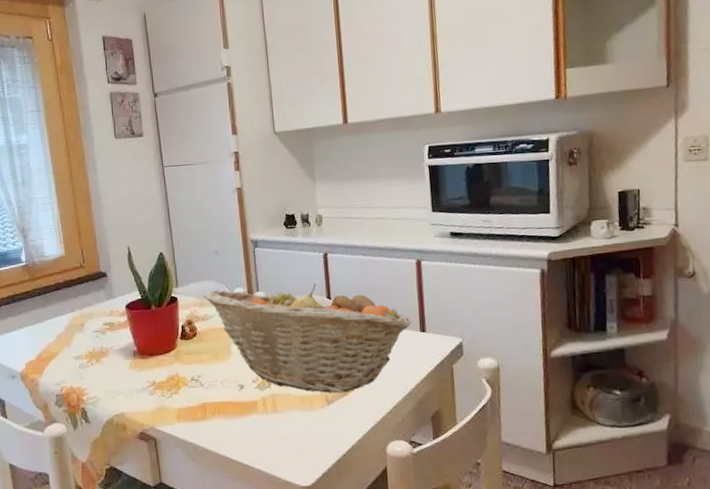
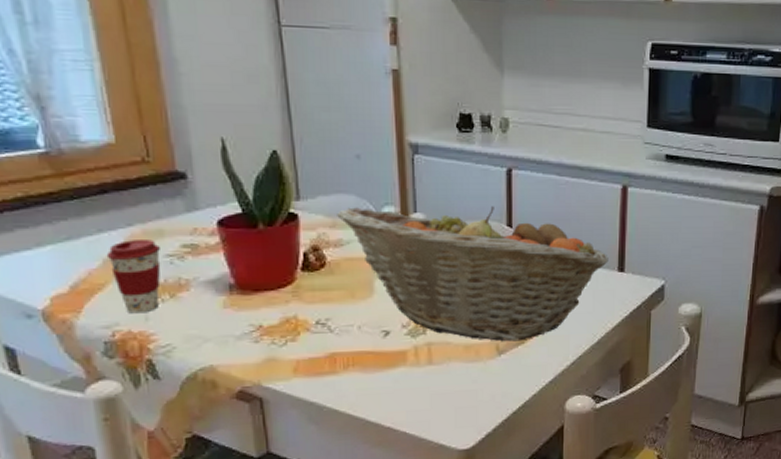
coffee cup: none [58,320,91,374] -> present [106,240,162,314]

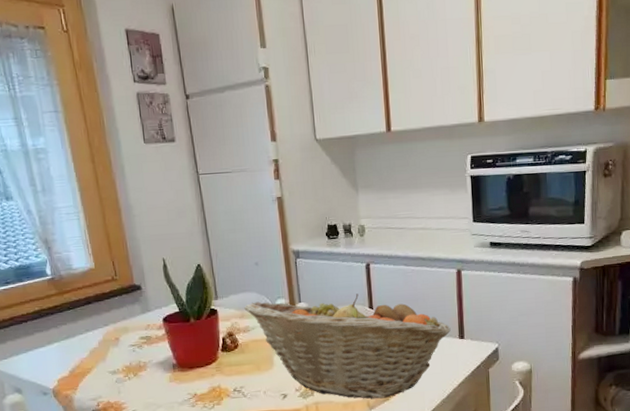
coffee cup: present [106,240,162,314] -> none [91,335,127,389]

